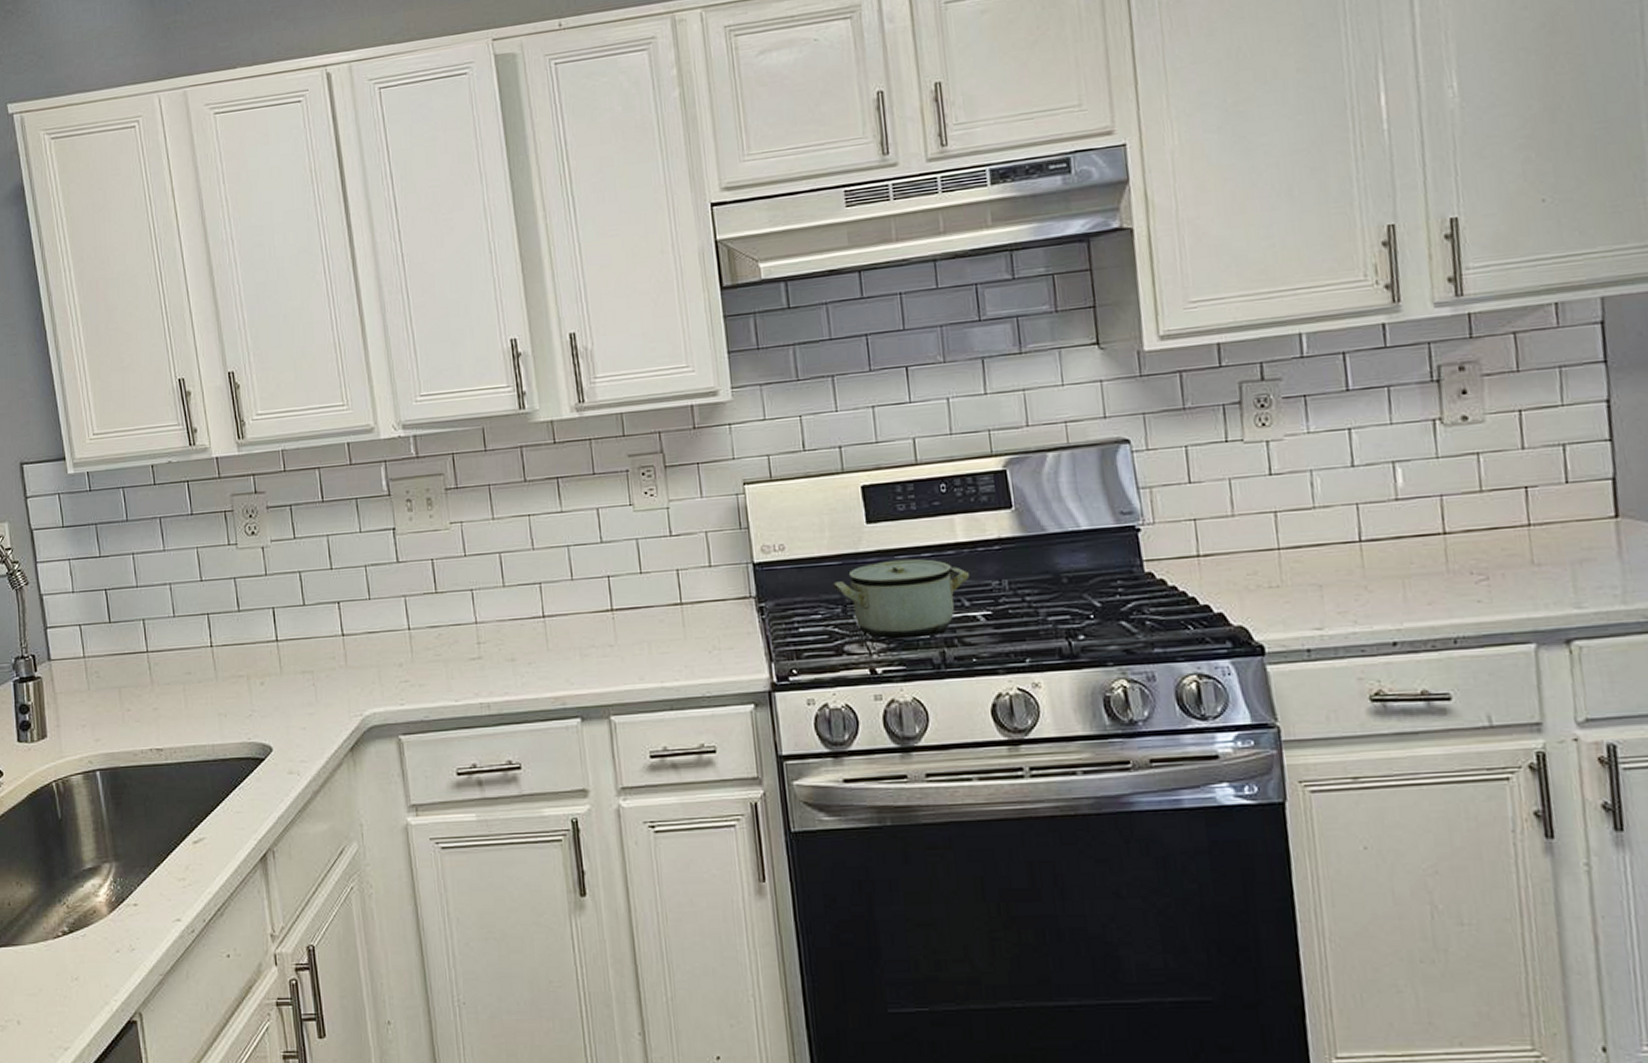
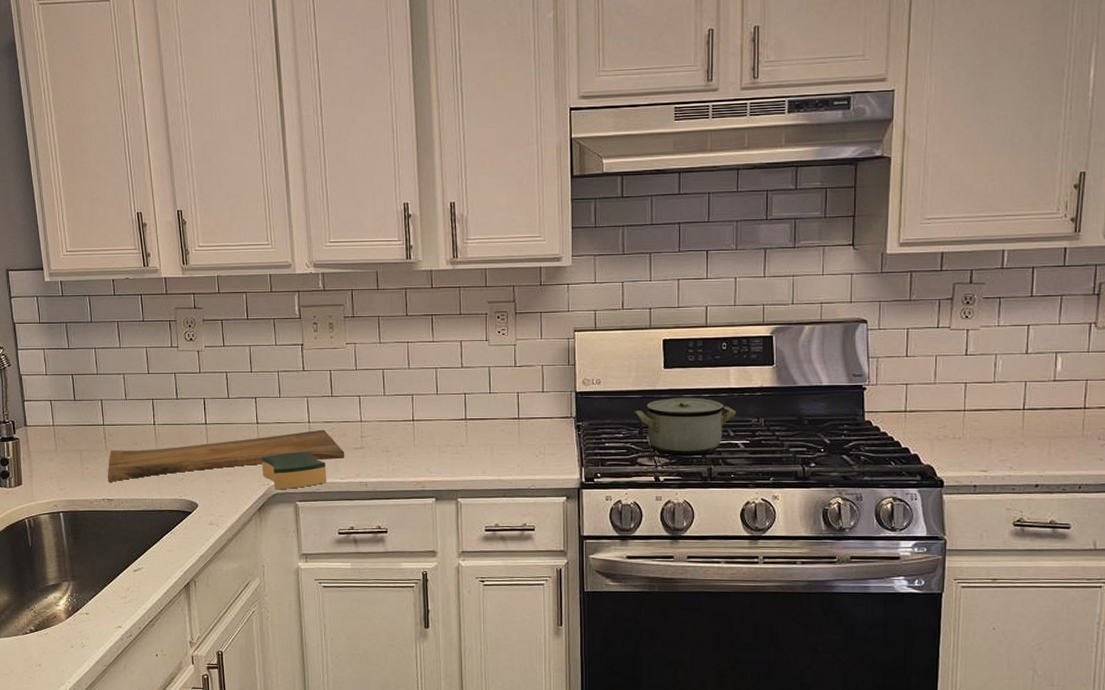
cutting board: none [154,637,459,726] -> present [107,429,345,482]
sponge: none [350,667,438,721] -> present [261,451,327,490]

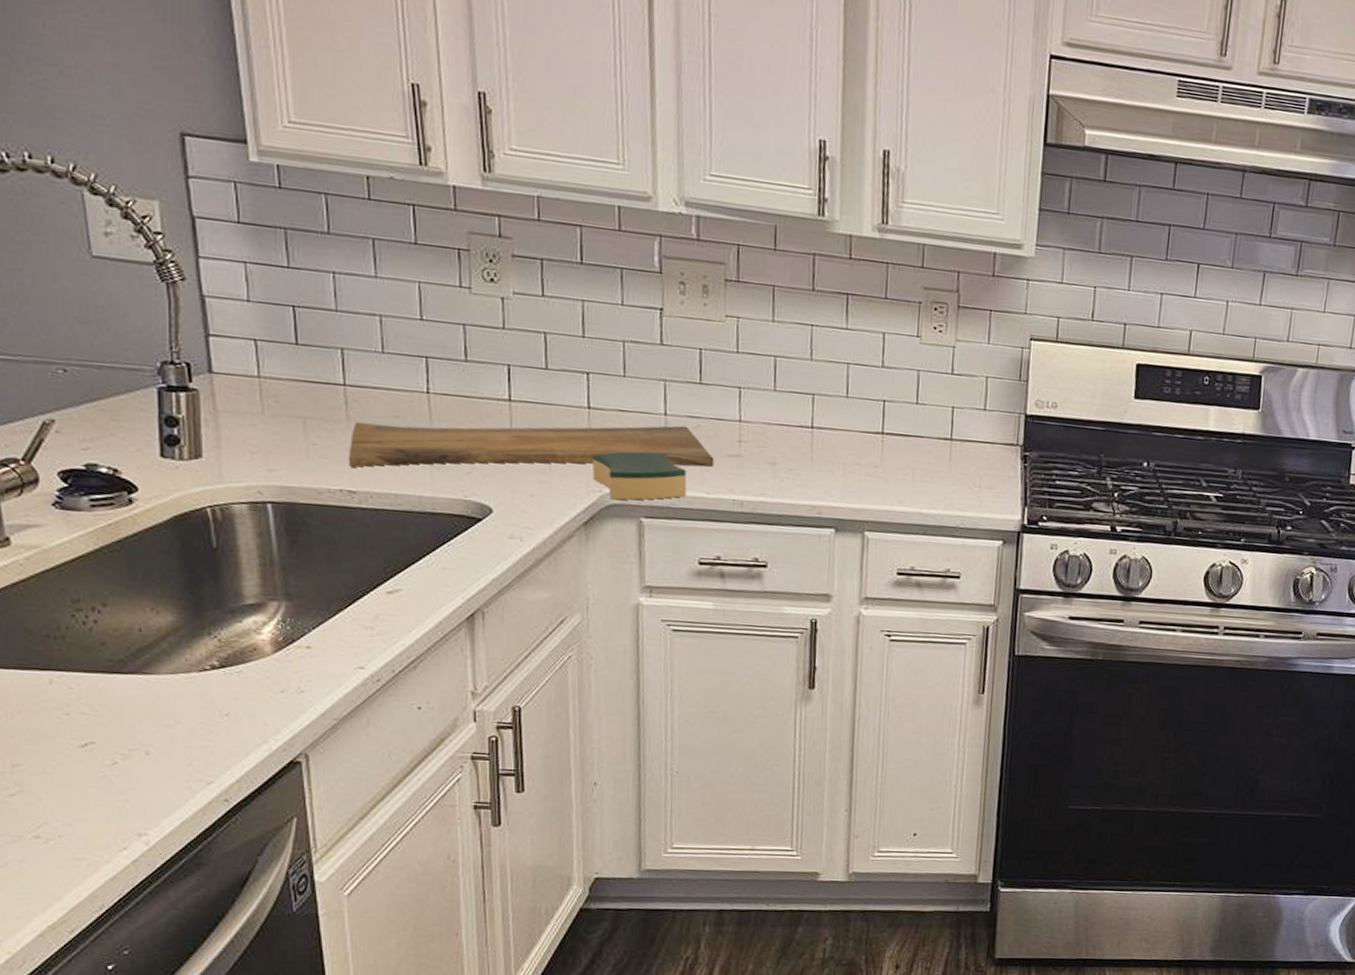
cooking pot: present [634,397,736,457] -> none [1093,435,1211,507]

